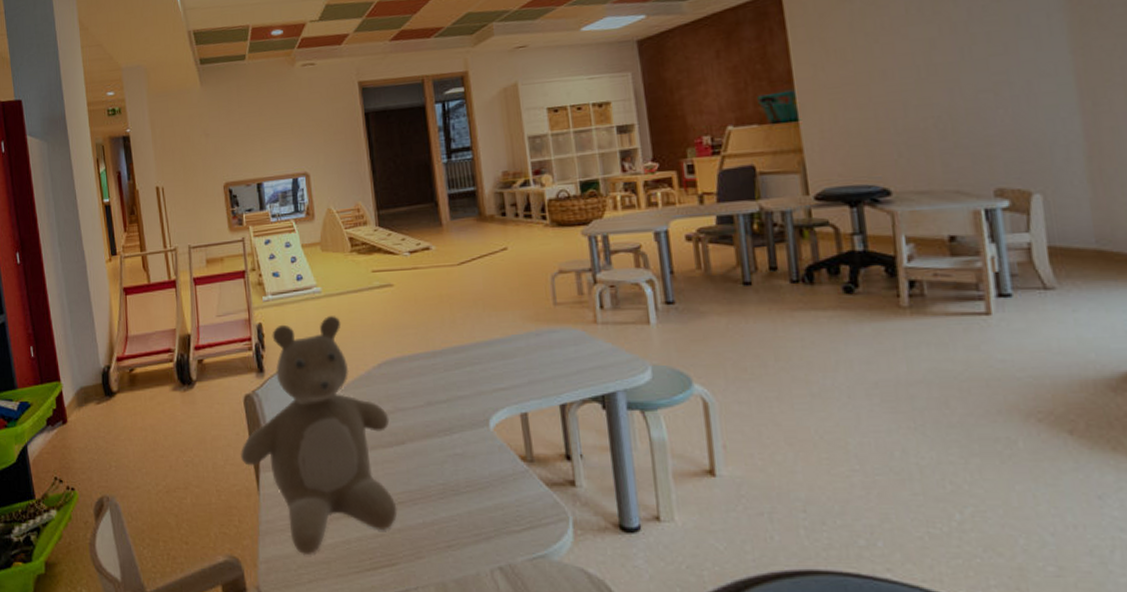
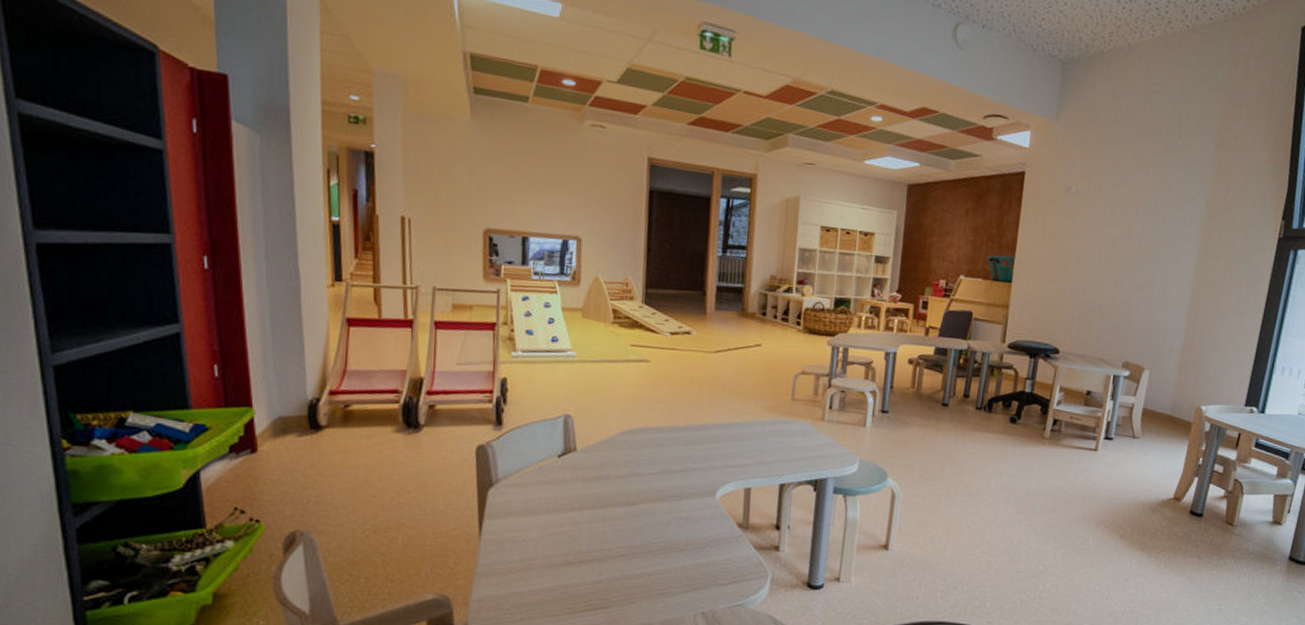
teddy bear: present [240,316,398,556] -> none [464,381,625,597]

